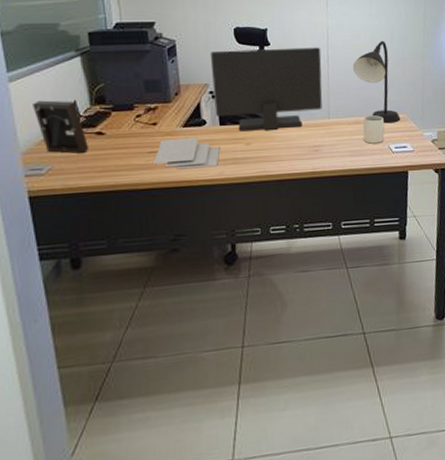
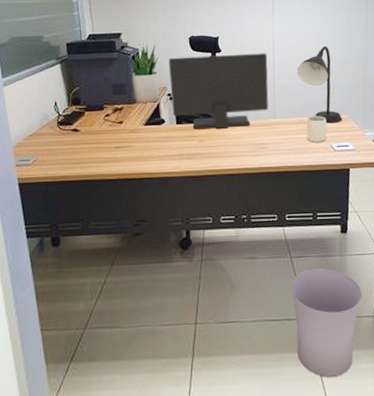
picture frame: present [33,100,89,154] -> none [22,101,67,147]
papers: present [152,138,221,170] -> none [119,135,177,163]
planter: none [165,35,200,103] -> present [130,44,160,104]
waste bin: none [346,277,422,394] -> present [290,268,363,377]

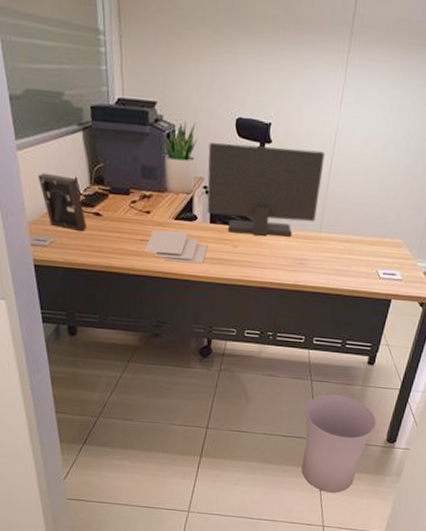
picture frame: none [22,101,67,147] -> present [38,173,87,231]
papers: none [119,135,177,163] -> present [143,229,208,264]
desk lamp: present [296,46,343,124] -> none [355,153,399,248]
mug: present [306,116,327,142] -> none [351,235,378,267]

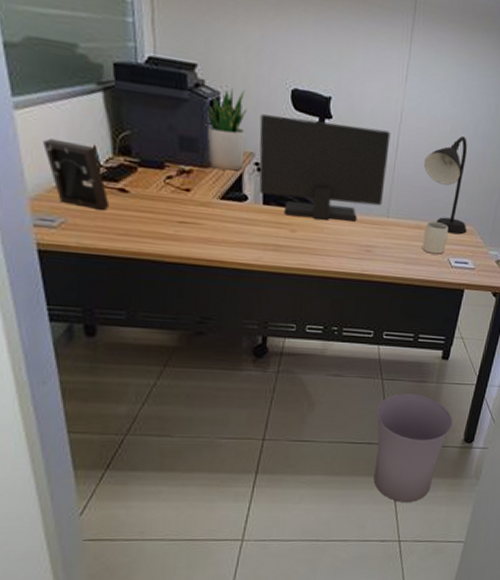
papers: present [143,229,208,264] -> none [182,210,261,251]
mug: none [351,235,378,267] -> present [421,221,448,255]
desk lamp: none [355,153,399,248] -> present [423,136,467,235]

